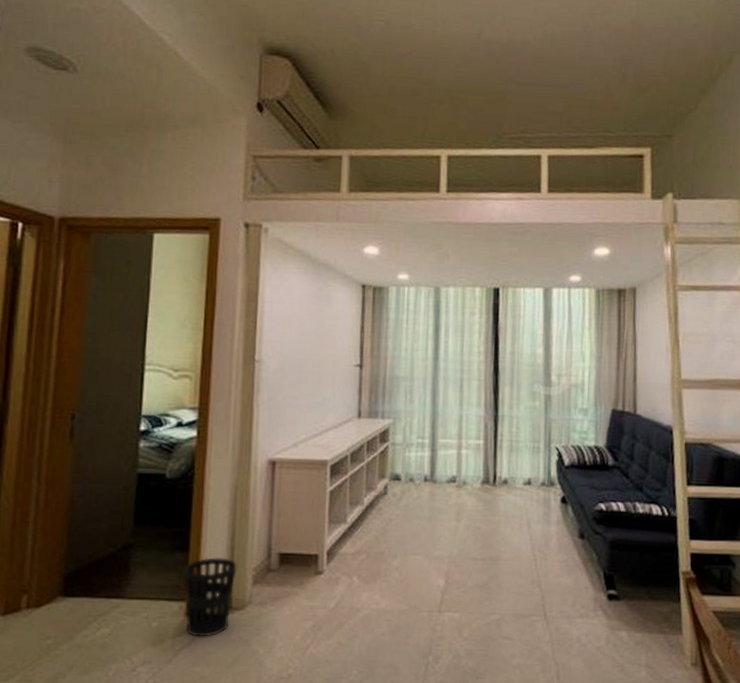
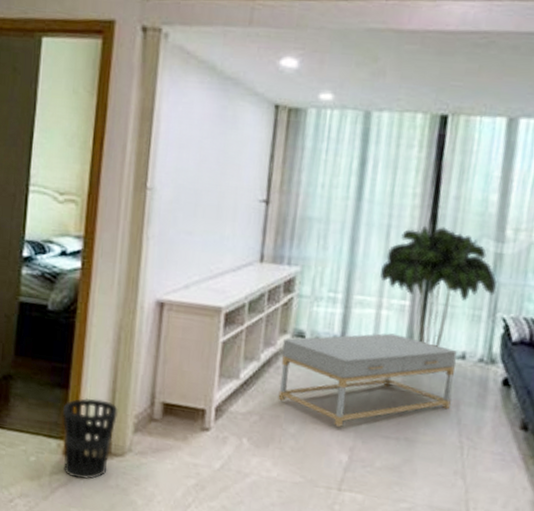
coffee table: none [381,469,524,555] -> present [278,333,457,427]
indoor plant: none [458,377,550,476] -> present [380,225,498,347]

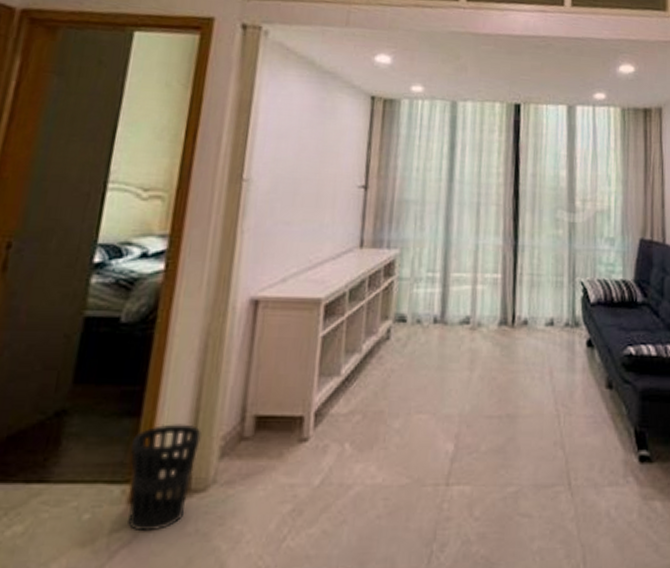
coffee table: present [278,333,457,427] -> none [381,307,546,413]
indoor plant: present [380,225,498,347] -> none [474,201,574,316]

